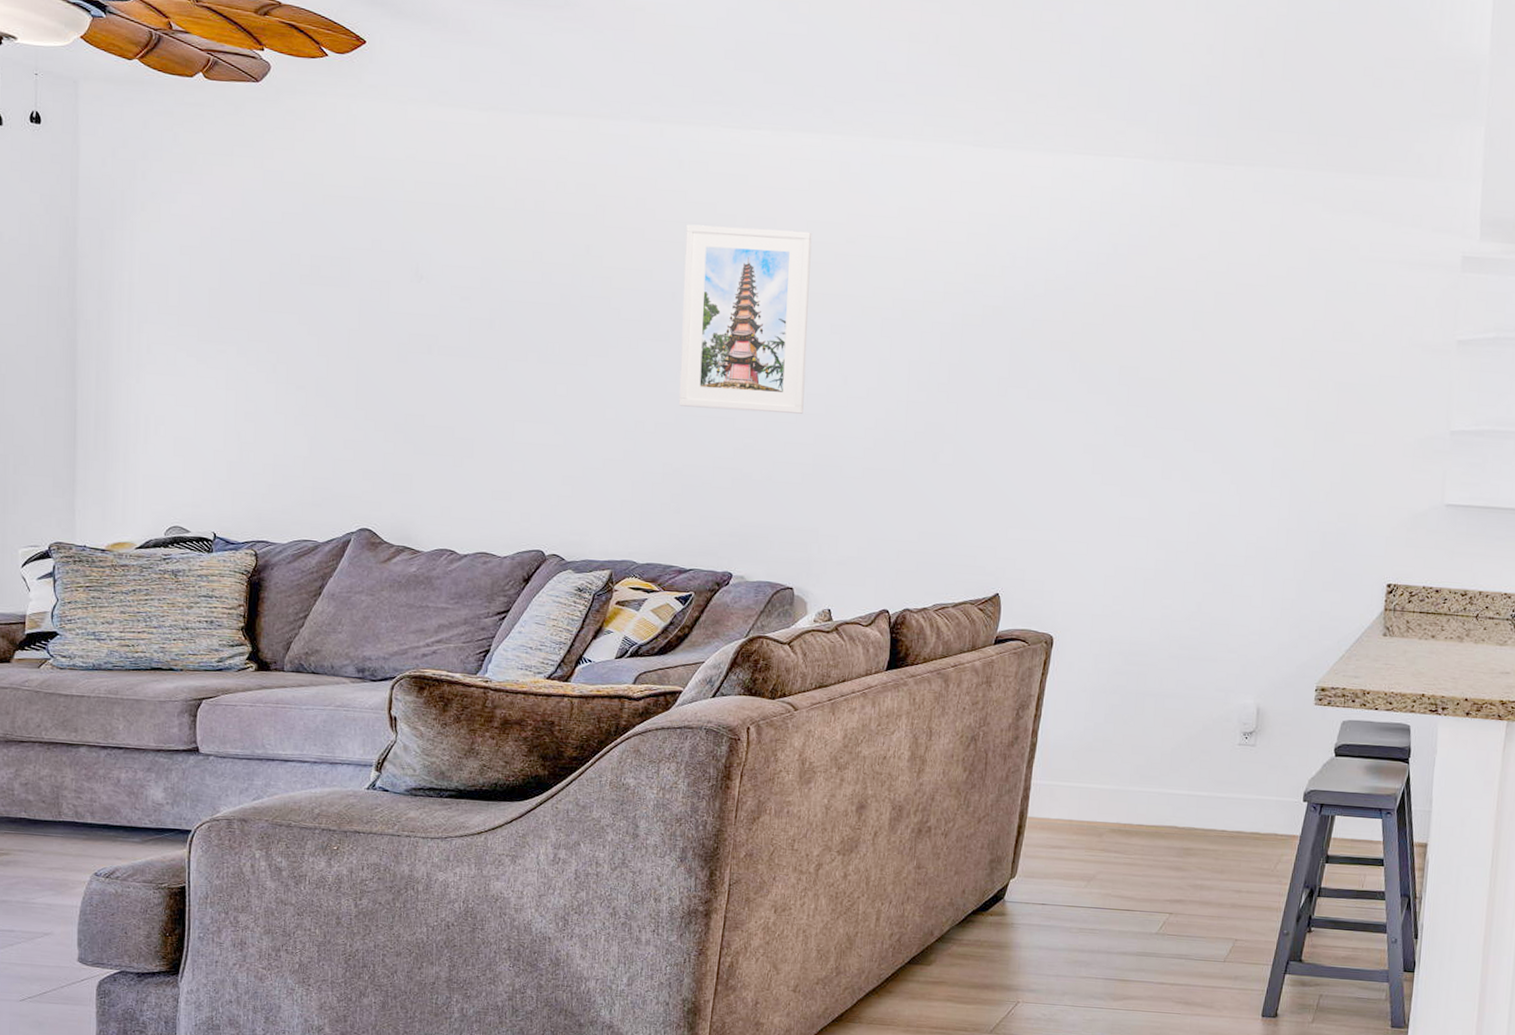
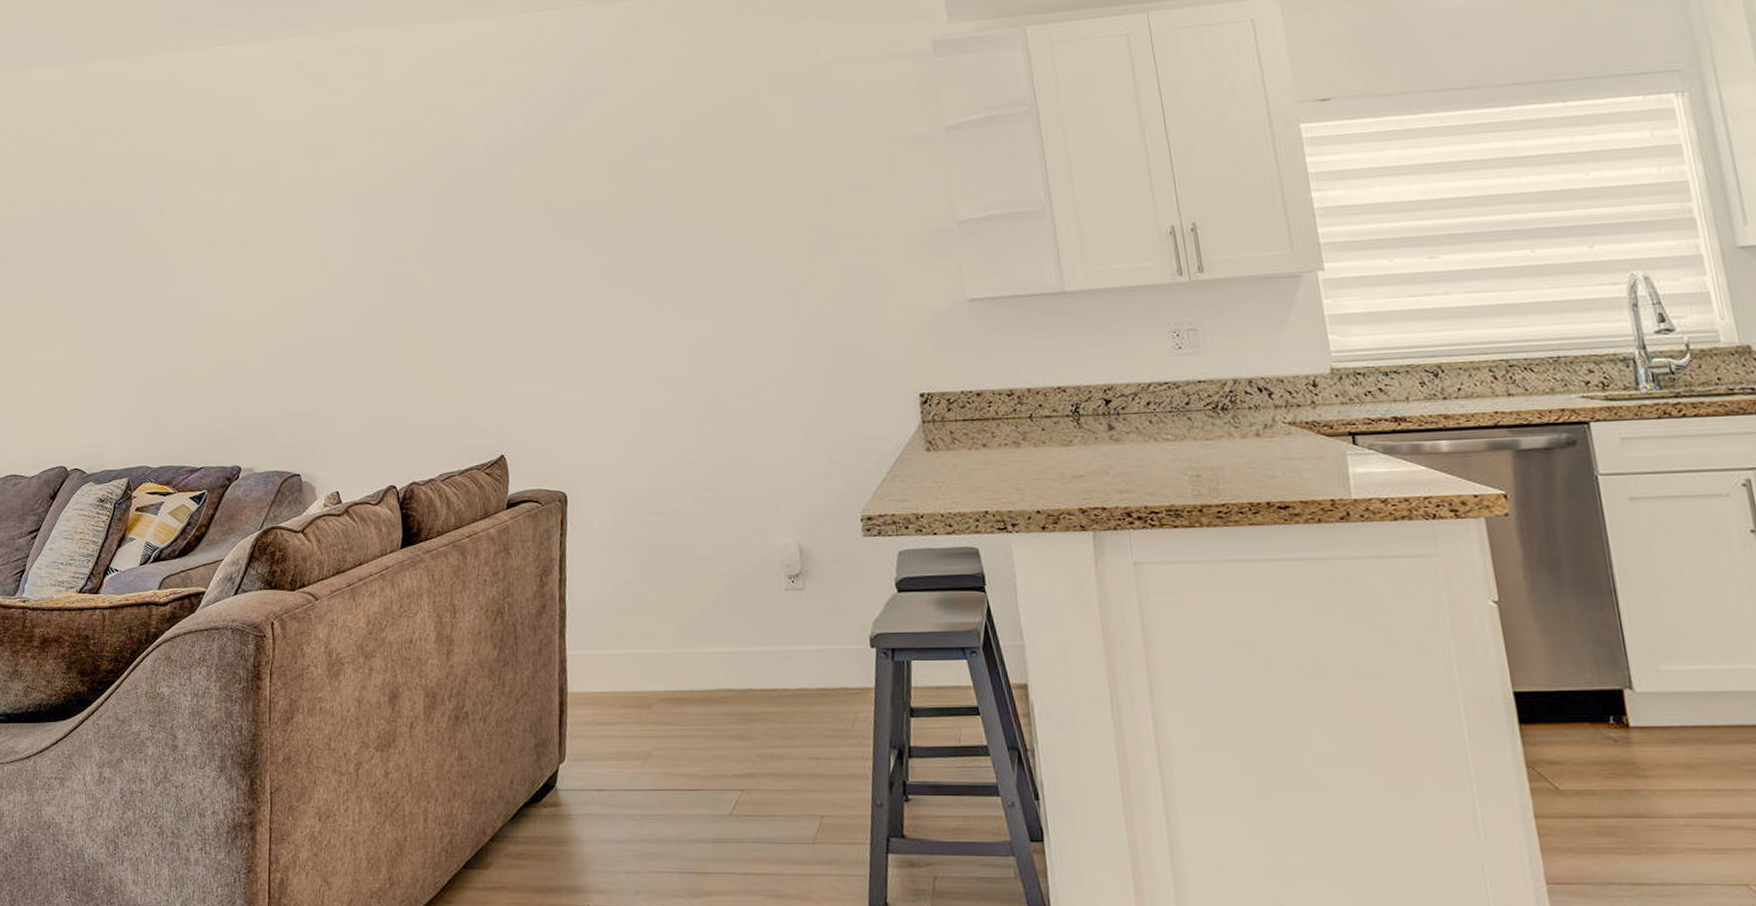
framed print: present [678,224,812,414] -> none [167,129,291,311]

